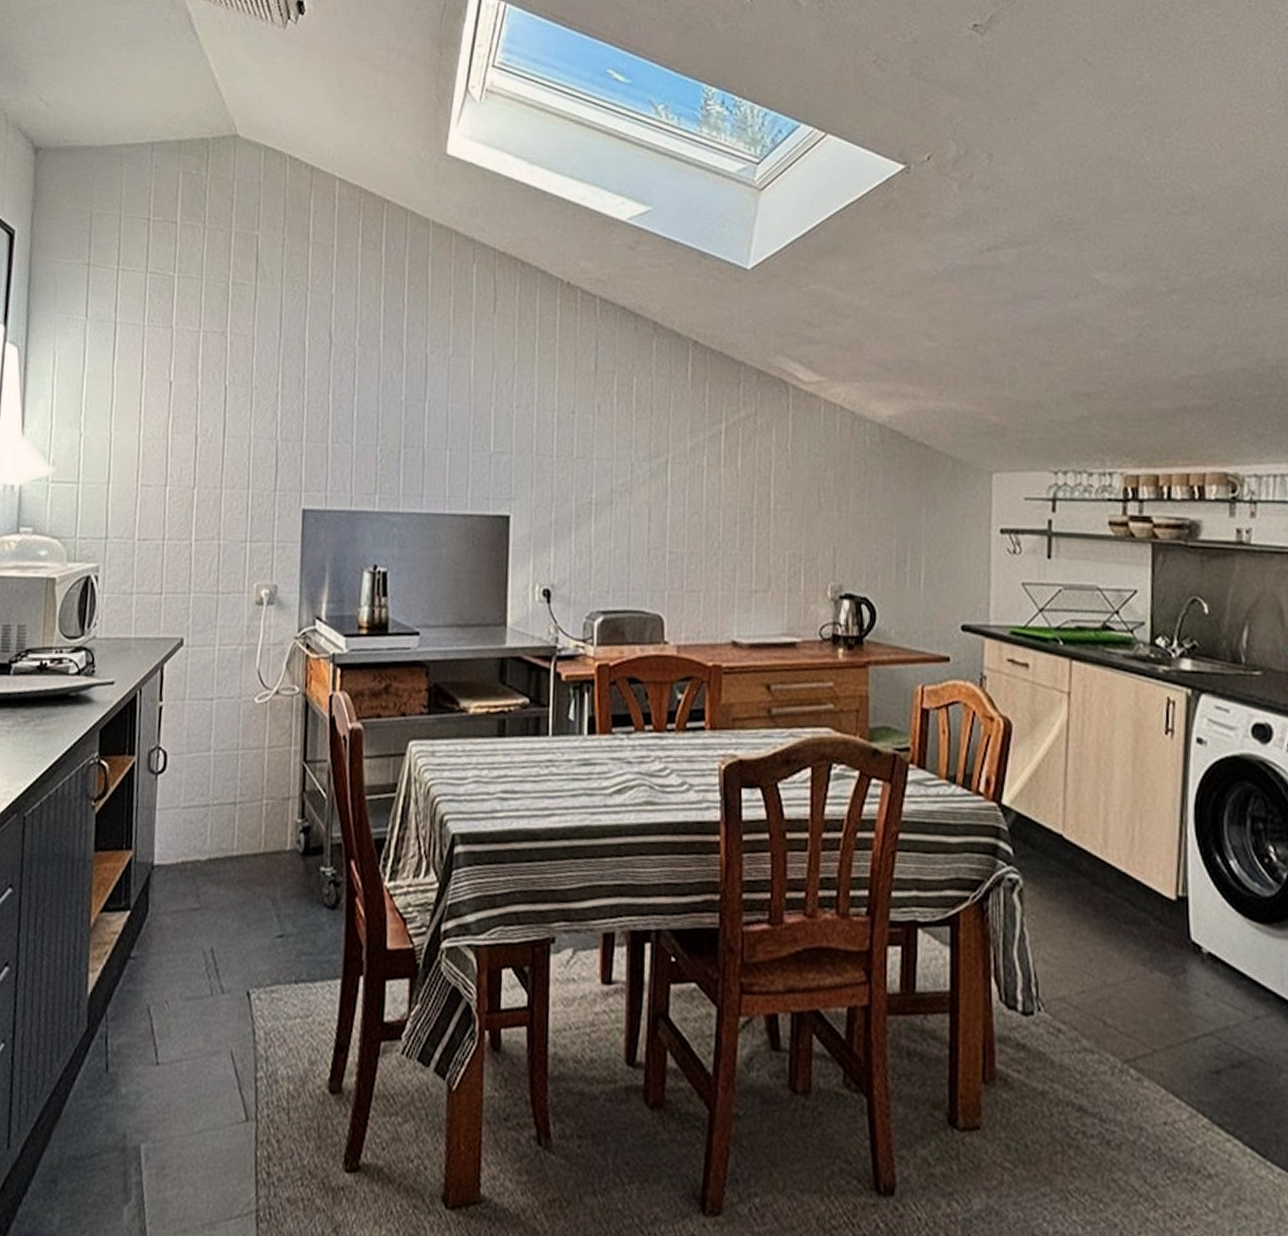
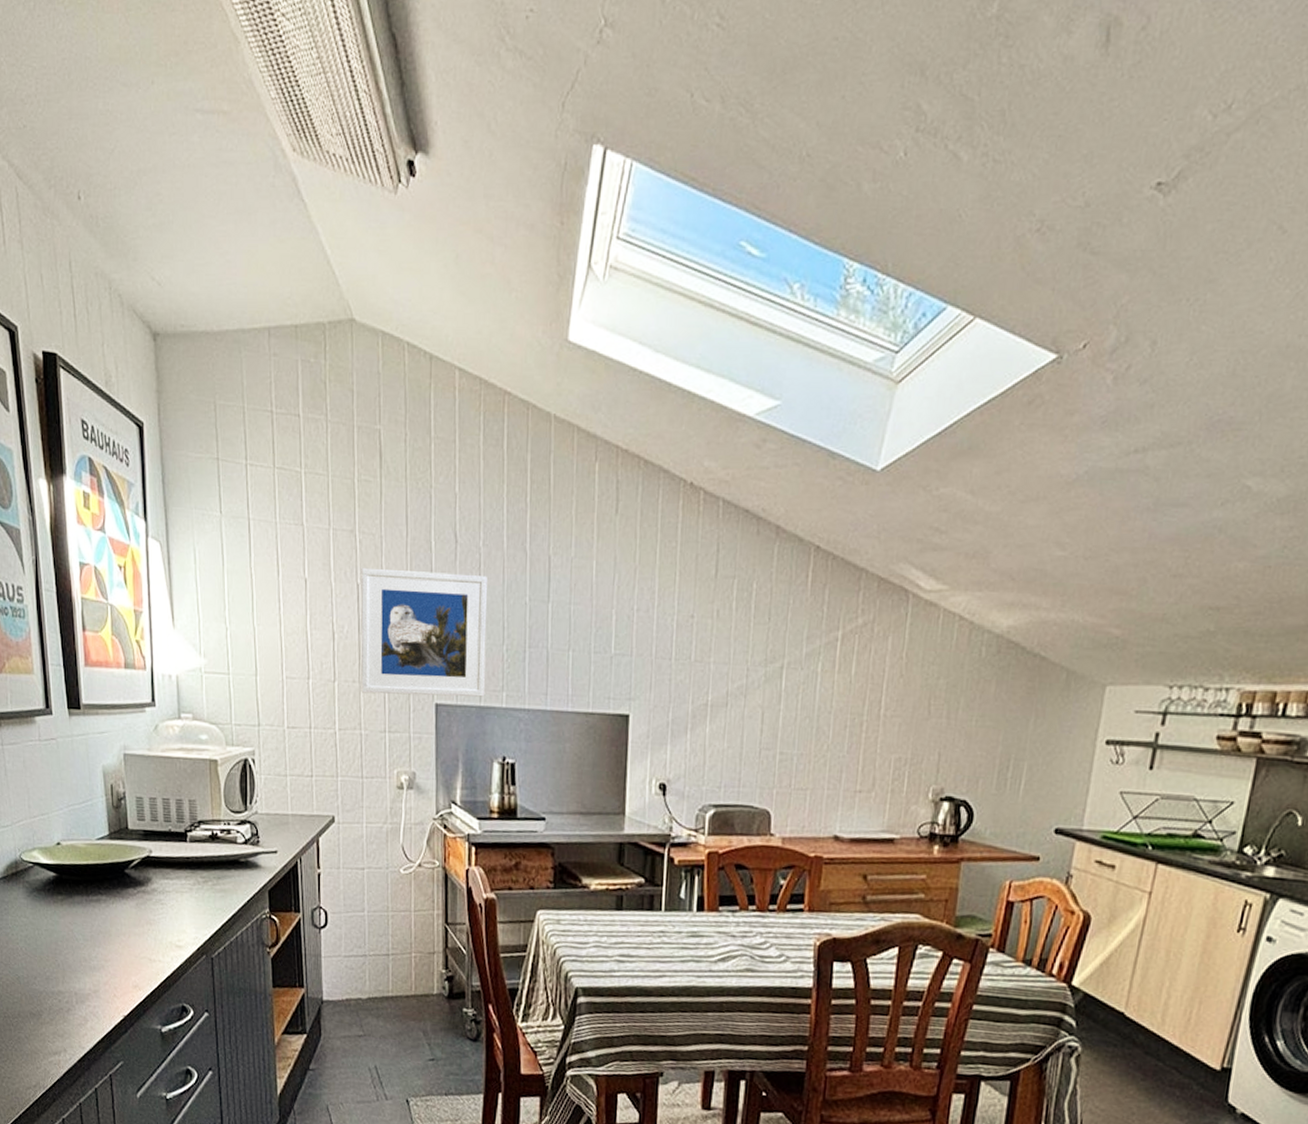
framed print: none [222,369,363,501] -> present [360,567,488,697]

